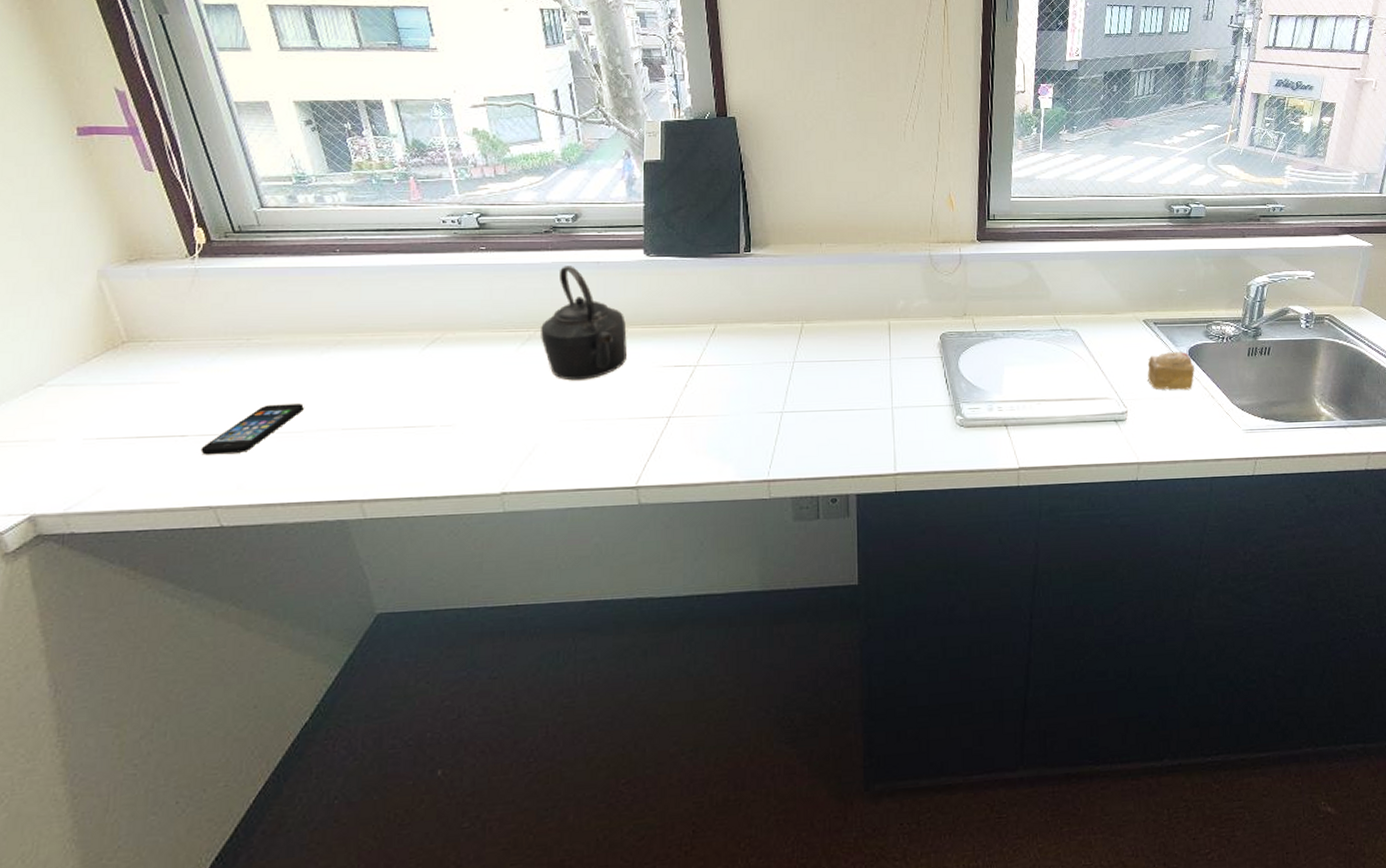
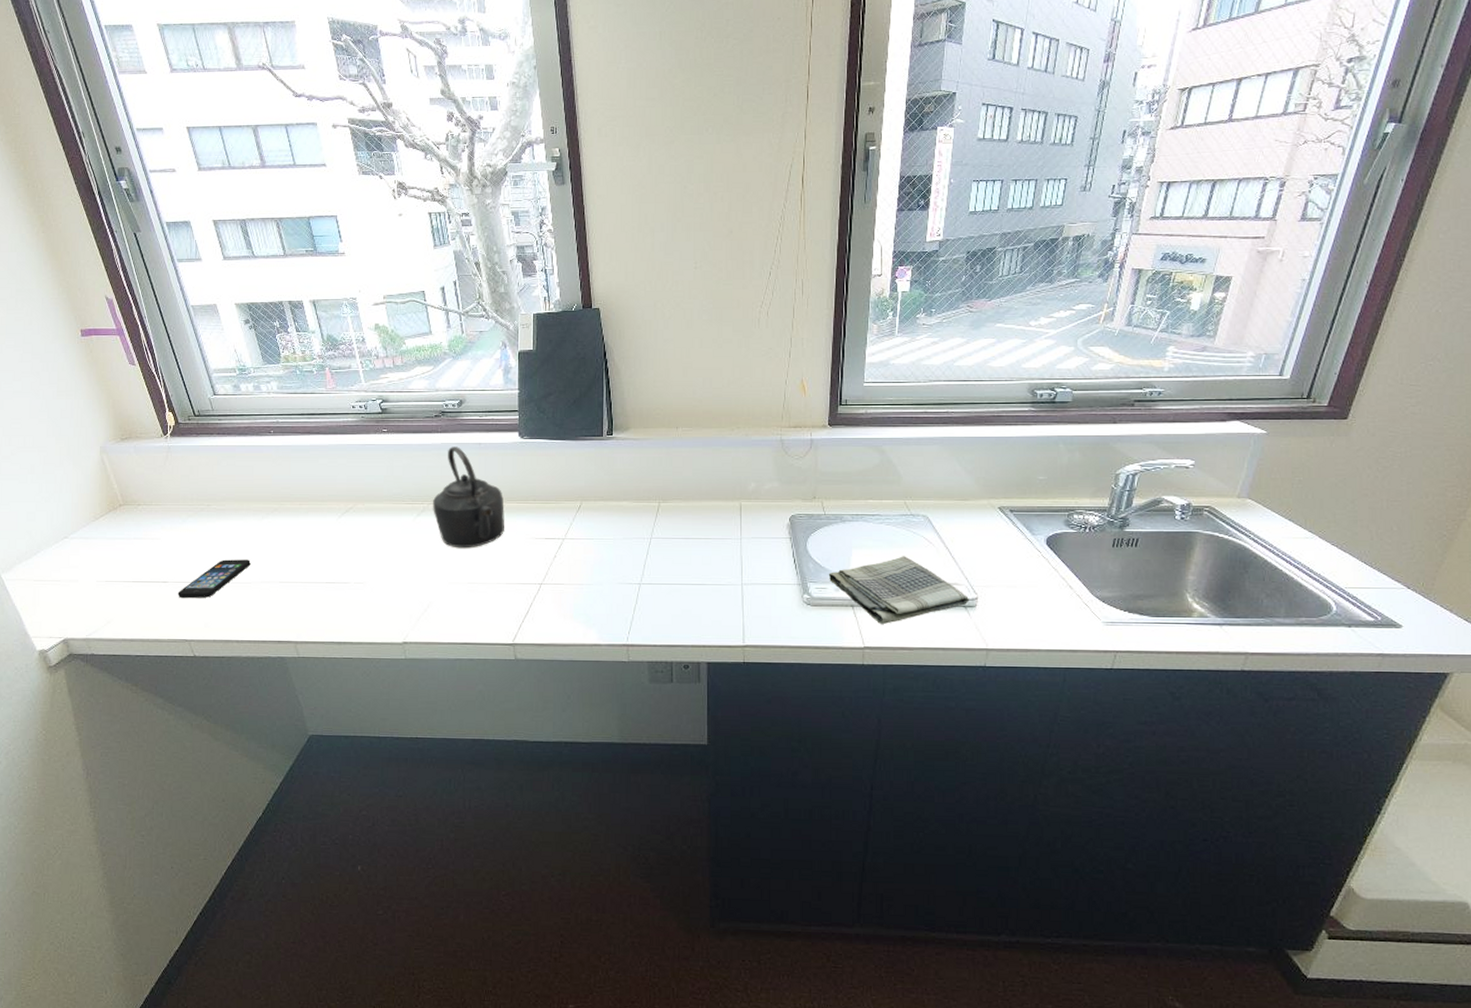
dish towel: none [981,372,1120,443] -> present [828,556,970,624]
cake slice: present [1147,351,1194,390] -> none [1001,539,1052,579]

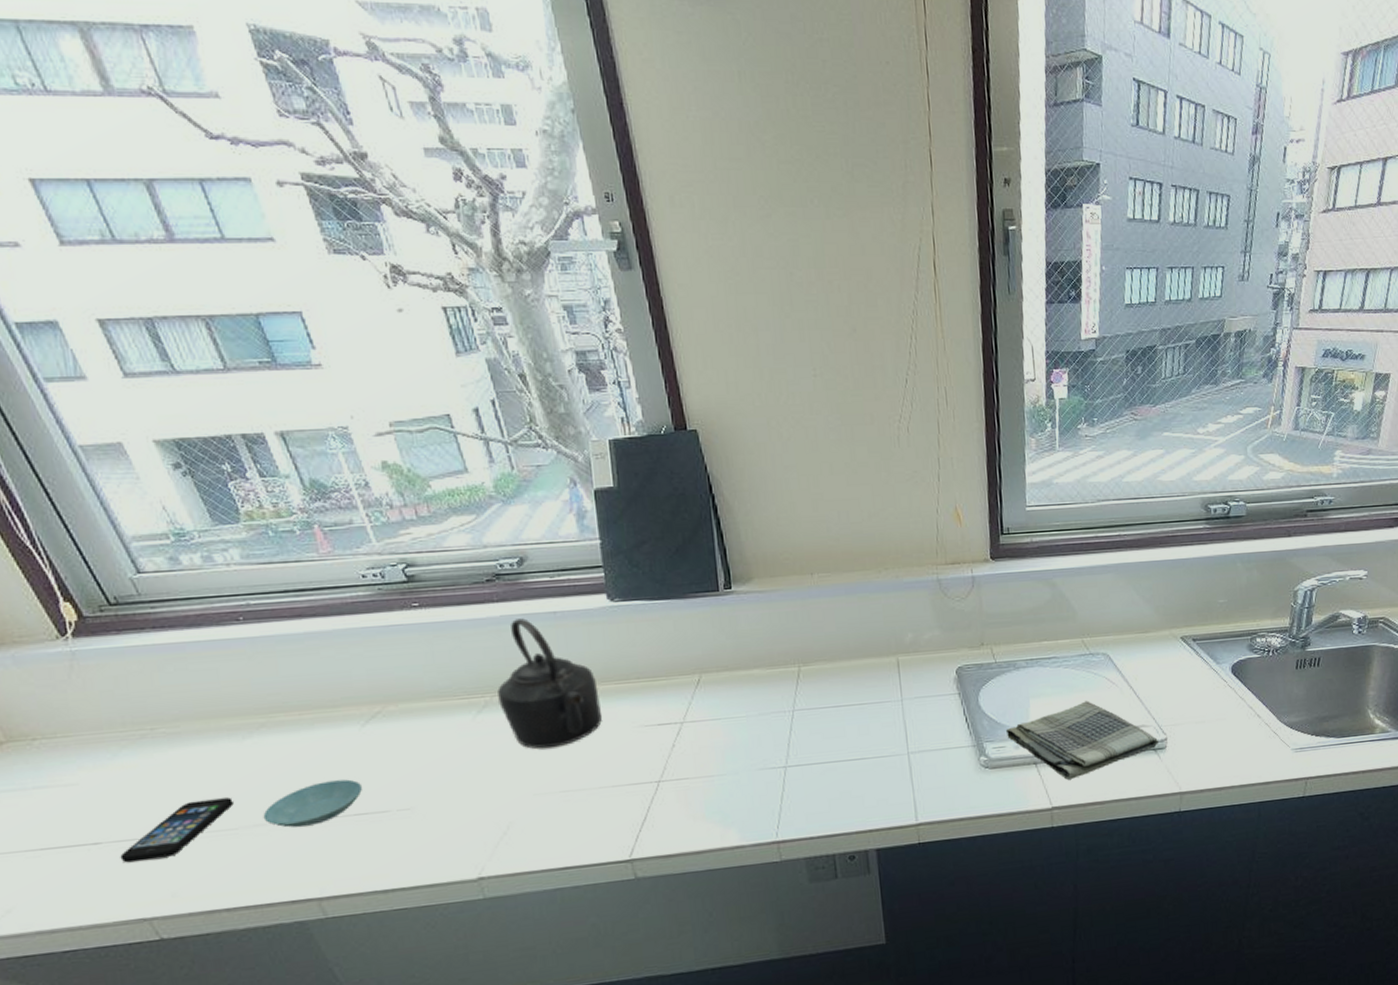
saucer: none [268,555,333,587] -> present [263,779,362,828]

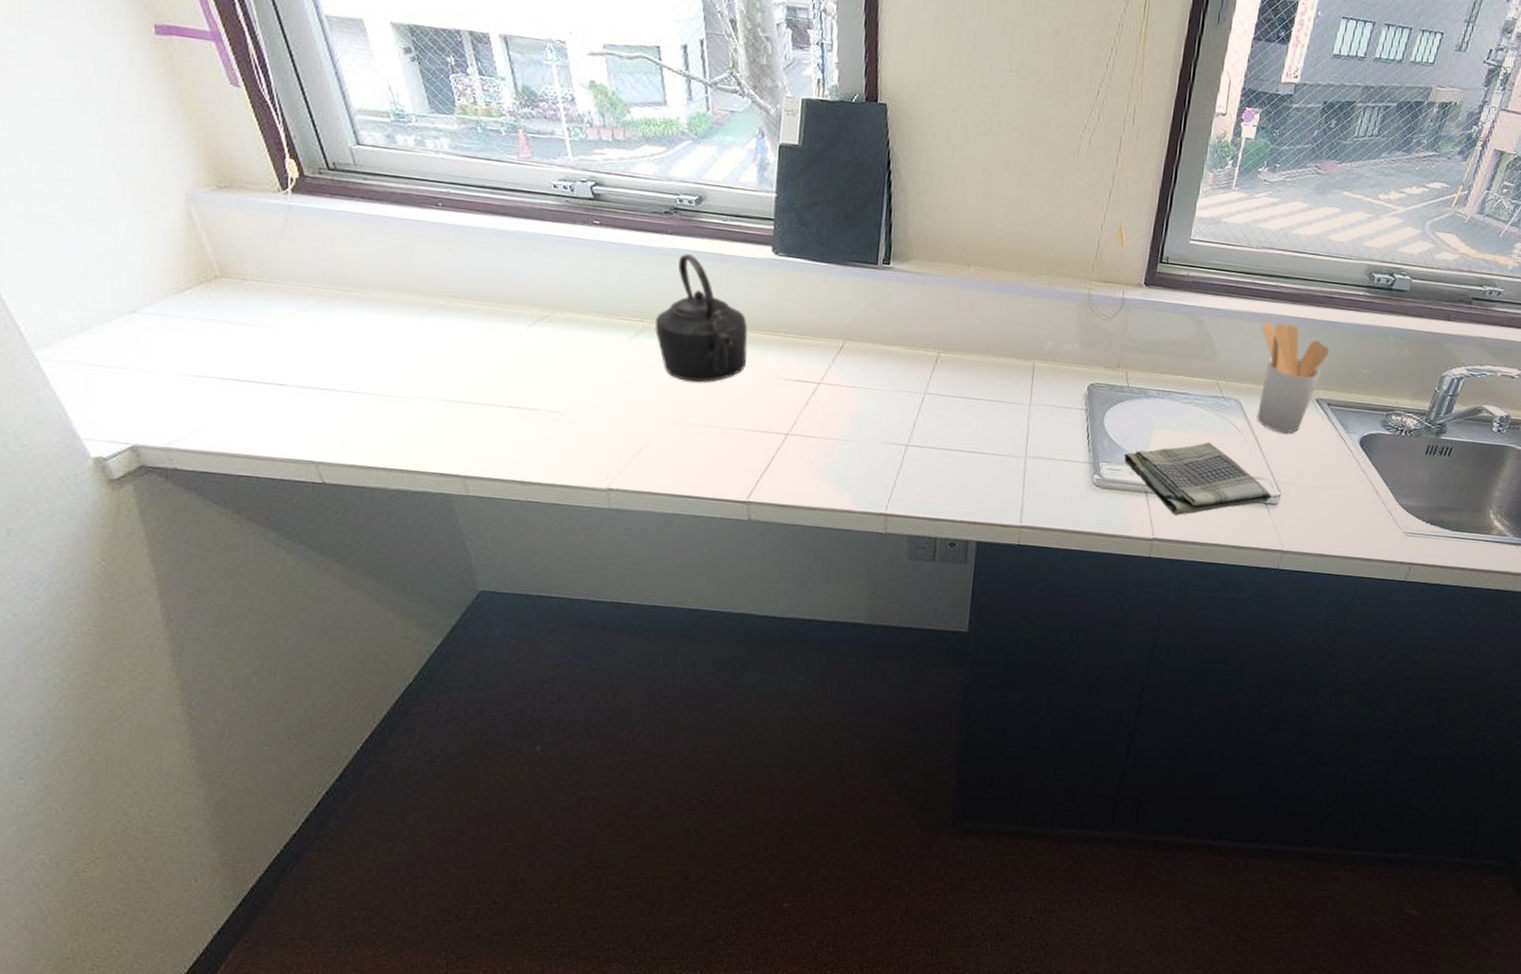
smartphone: present [120,797,234,863] -> none [300,364,405,410]
saucer: present [263,779,362,828] -> none [428,370,519,409]
utensil holder: none [1113,570,1183,677] -> present [1257,321,1330,433]

